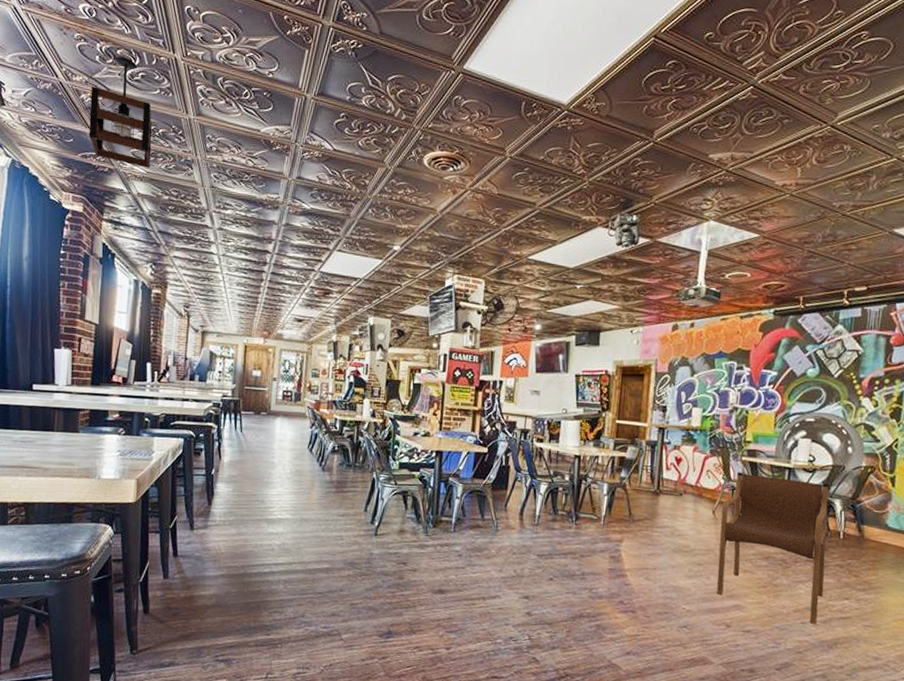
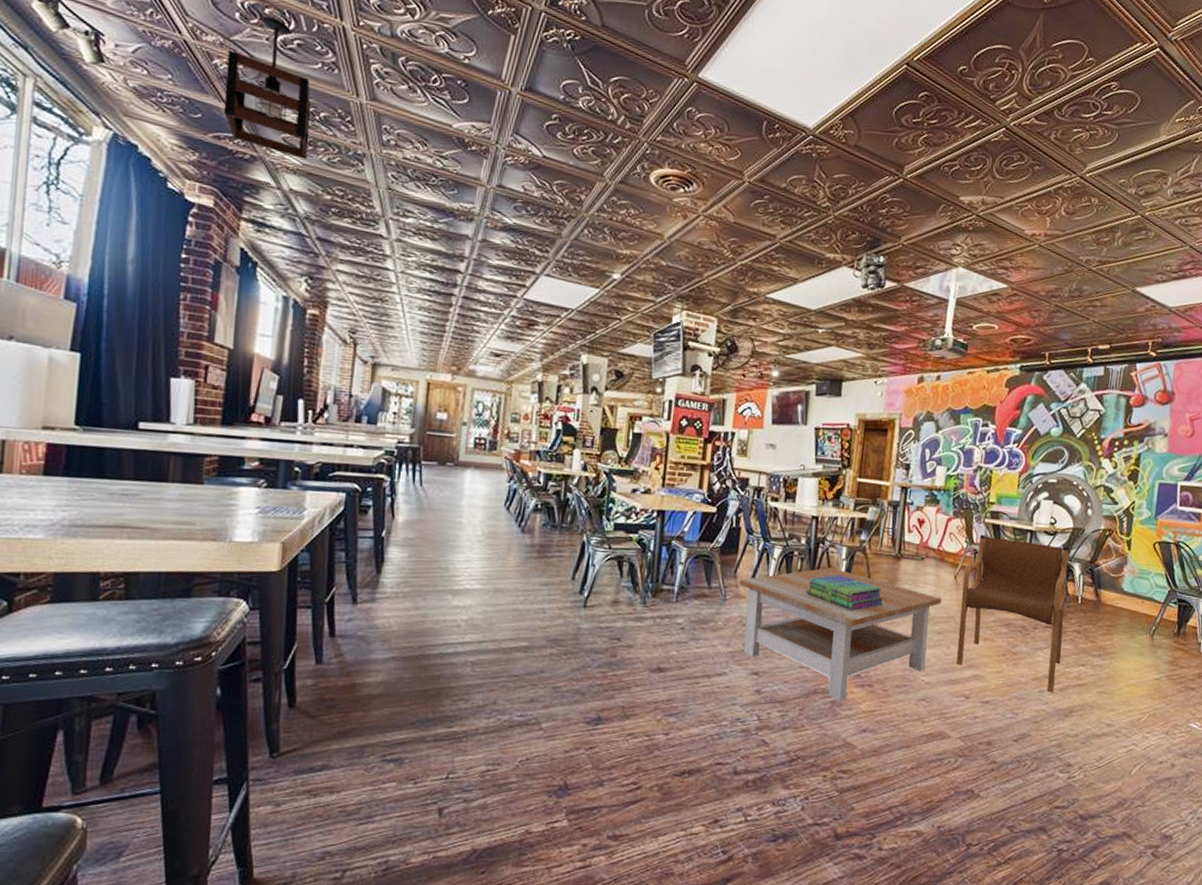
coffee table: none [509,502,701,626] -> present [739,567,942,702]
stack of books: none [571,508,644,543] -> present [806,574,884,611]

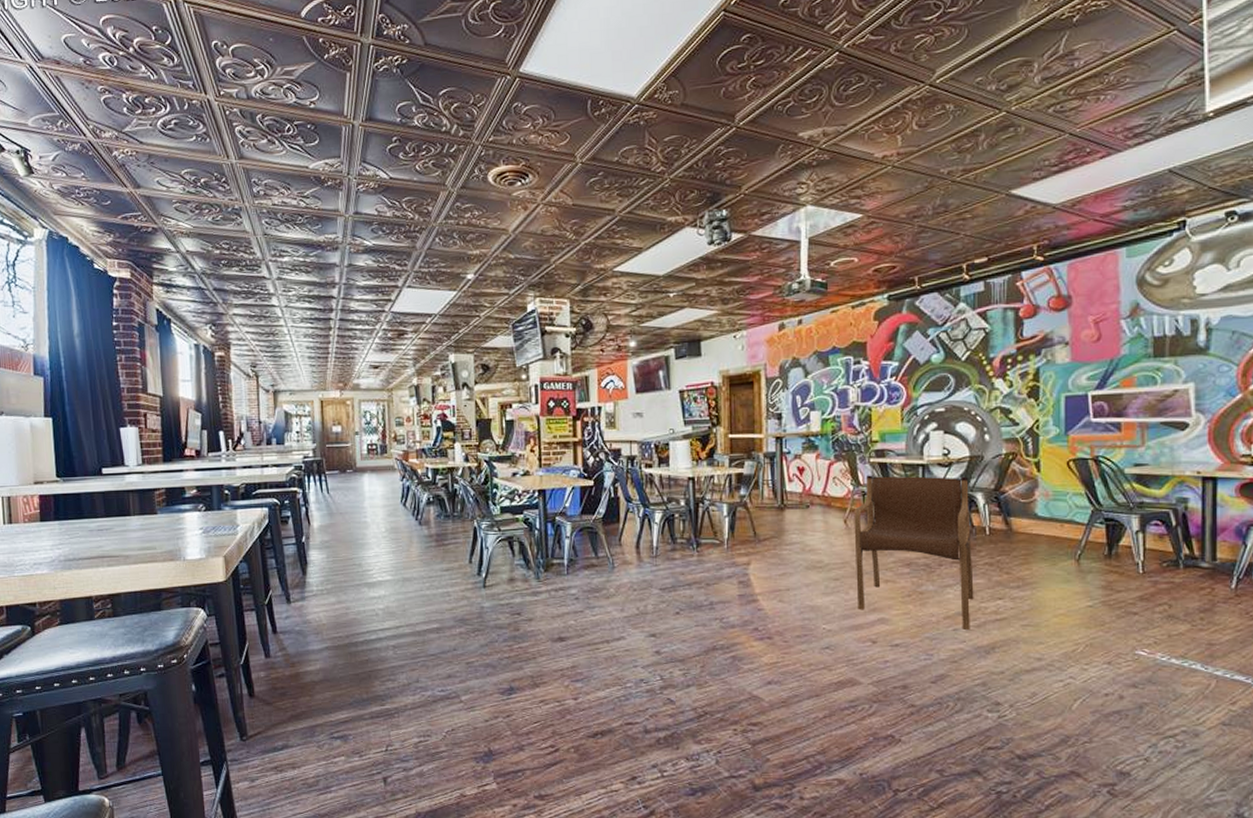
pendant light: present [223,16,312,160] -> none [123,105,196,223]
coffee table: present [739,567,942,702] -> none [624,526,834,657]
stack of books: present [806,574,884,611] -> none [692,531,773,566]

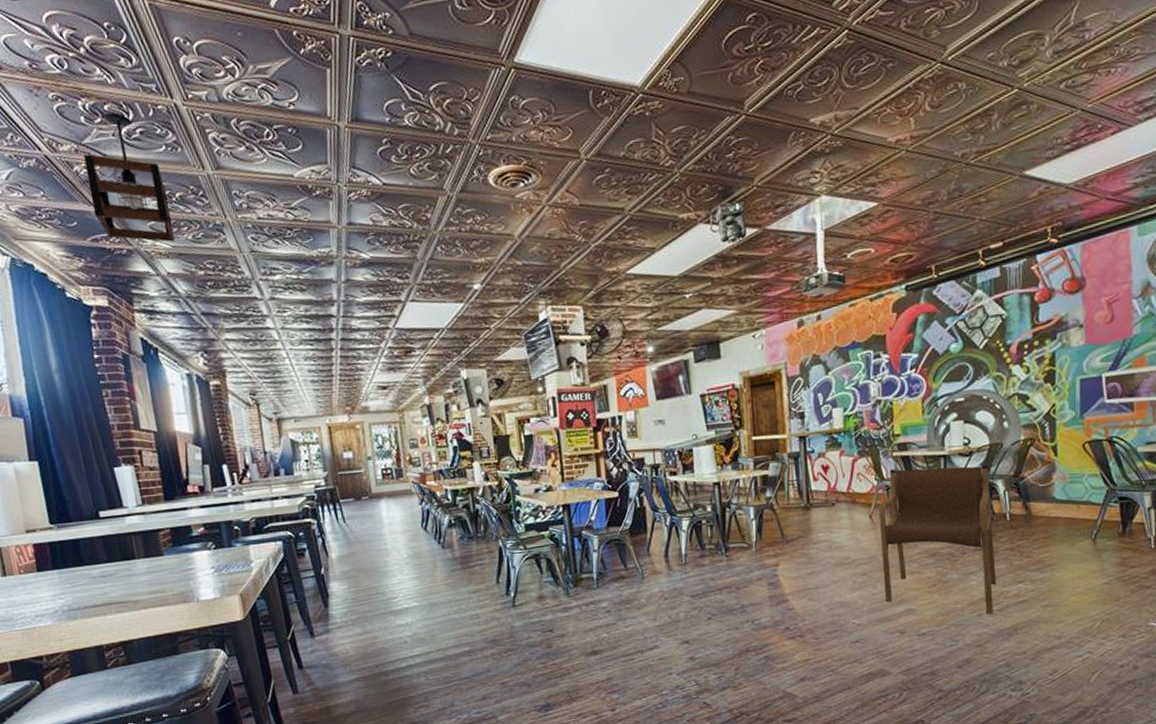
pendant light: none [123,105,196,223] -> present [83,112,175,242]

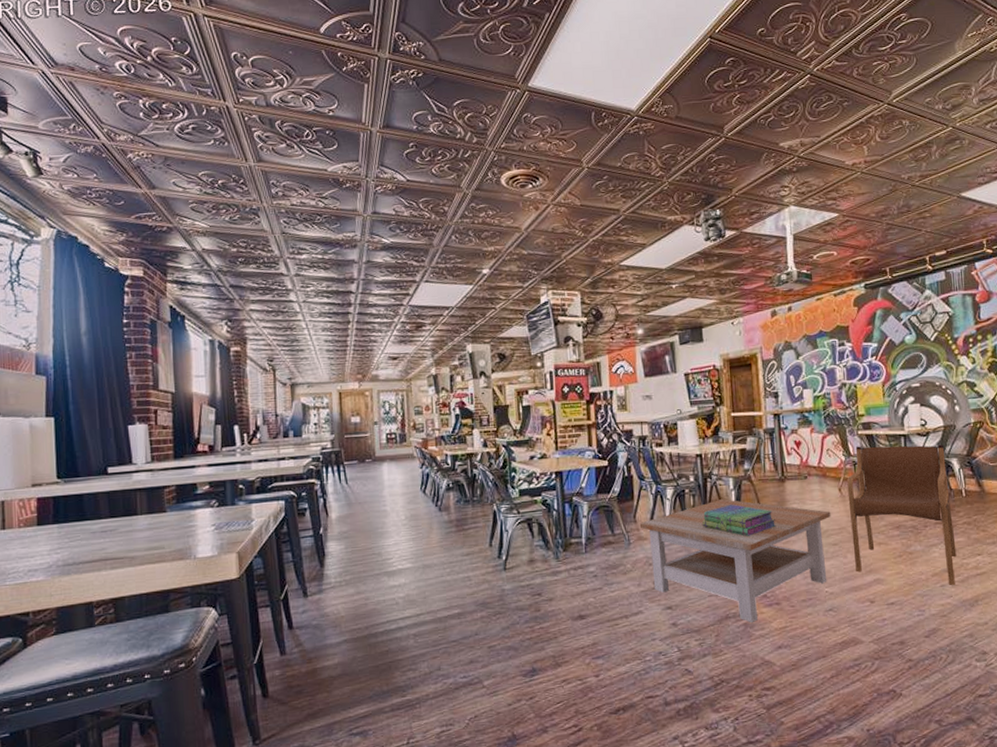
pendant light: present [83,112,175,242] -> none [138,110,213,222]
coffee table: none [653,529,860,656] -> present [639,499,831,623]
stack of books: none [721,534,801,568] -> present [702,504,777,536]

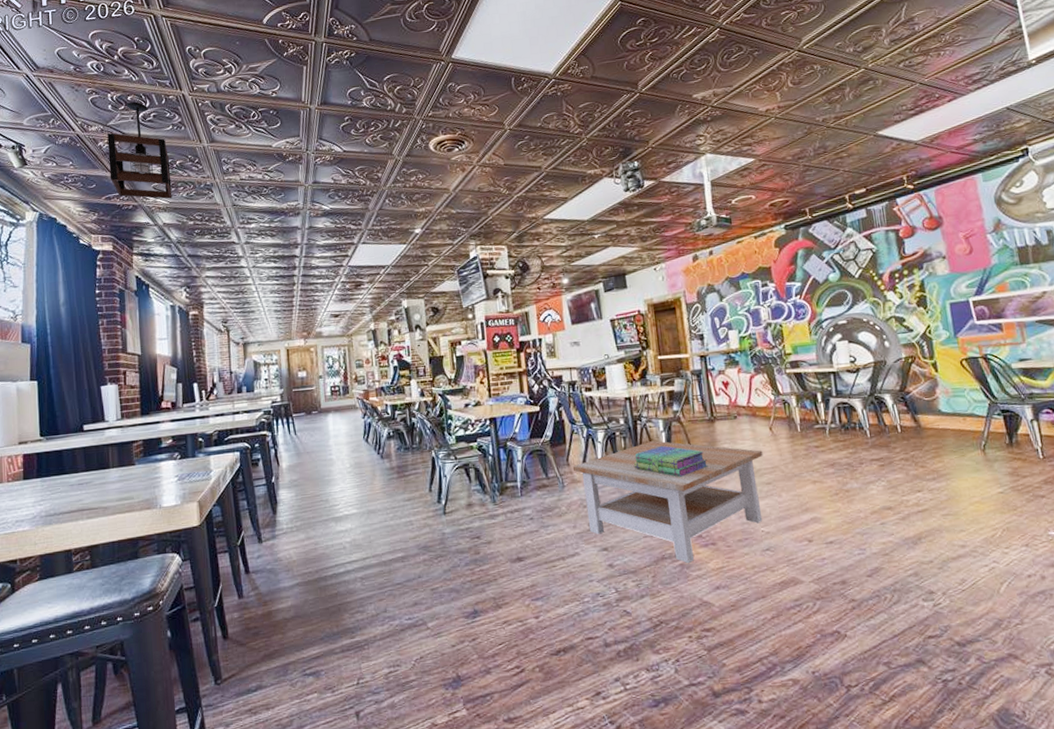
pendant light: none [138,110,213,222] -> present [107,102,172,199]
armchair: present [847,444,957,586] -> none [777,380,896,524]

